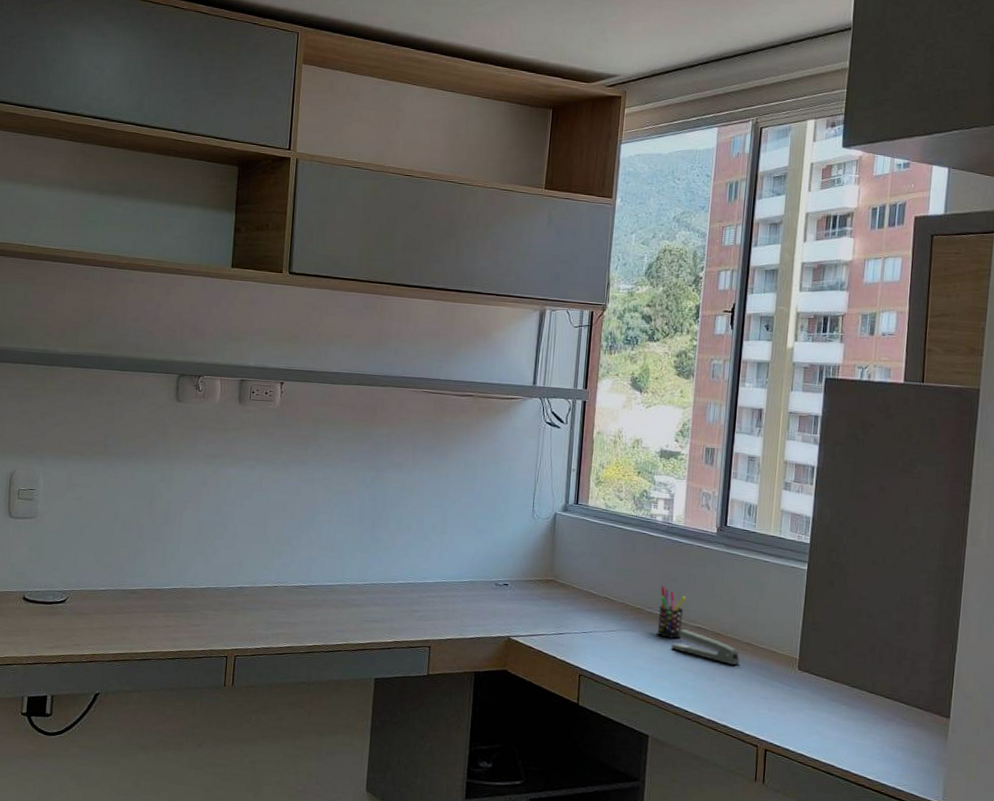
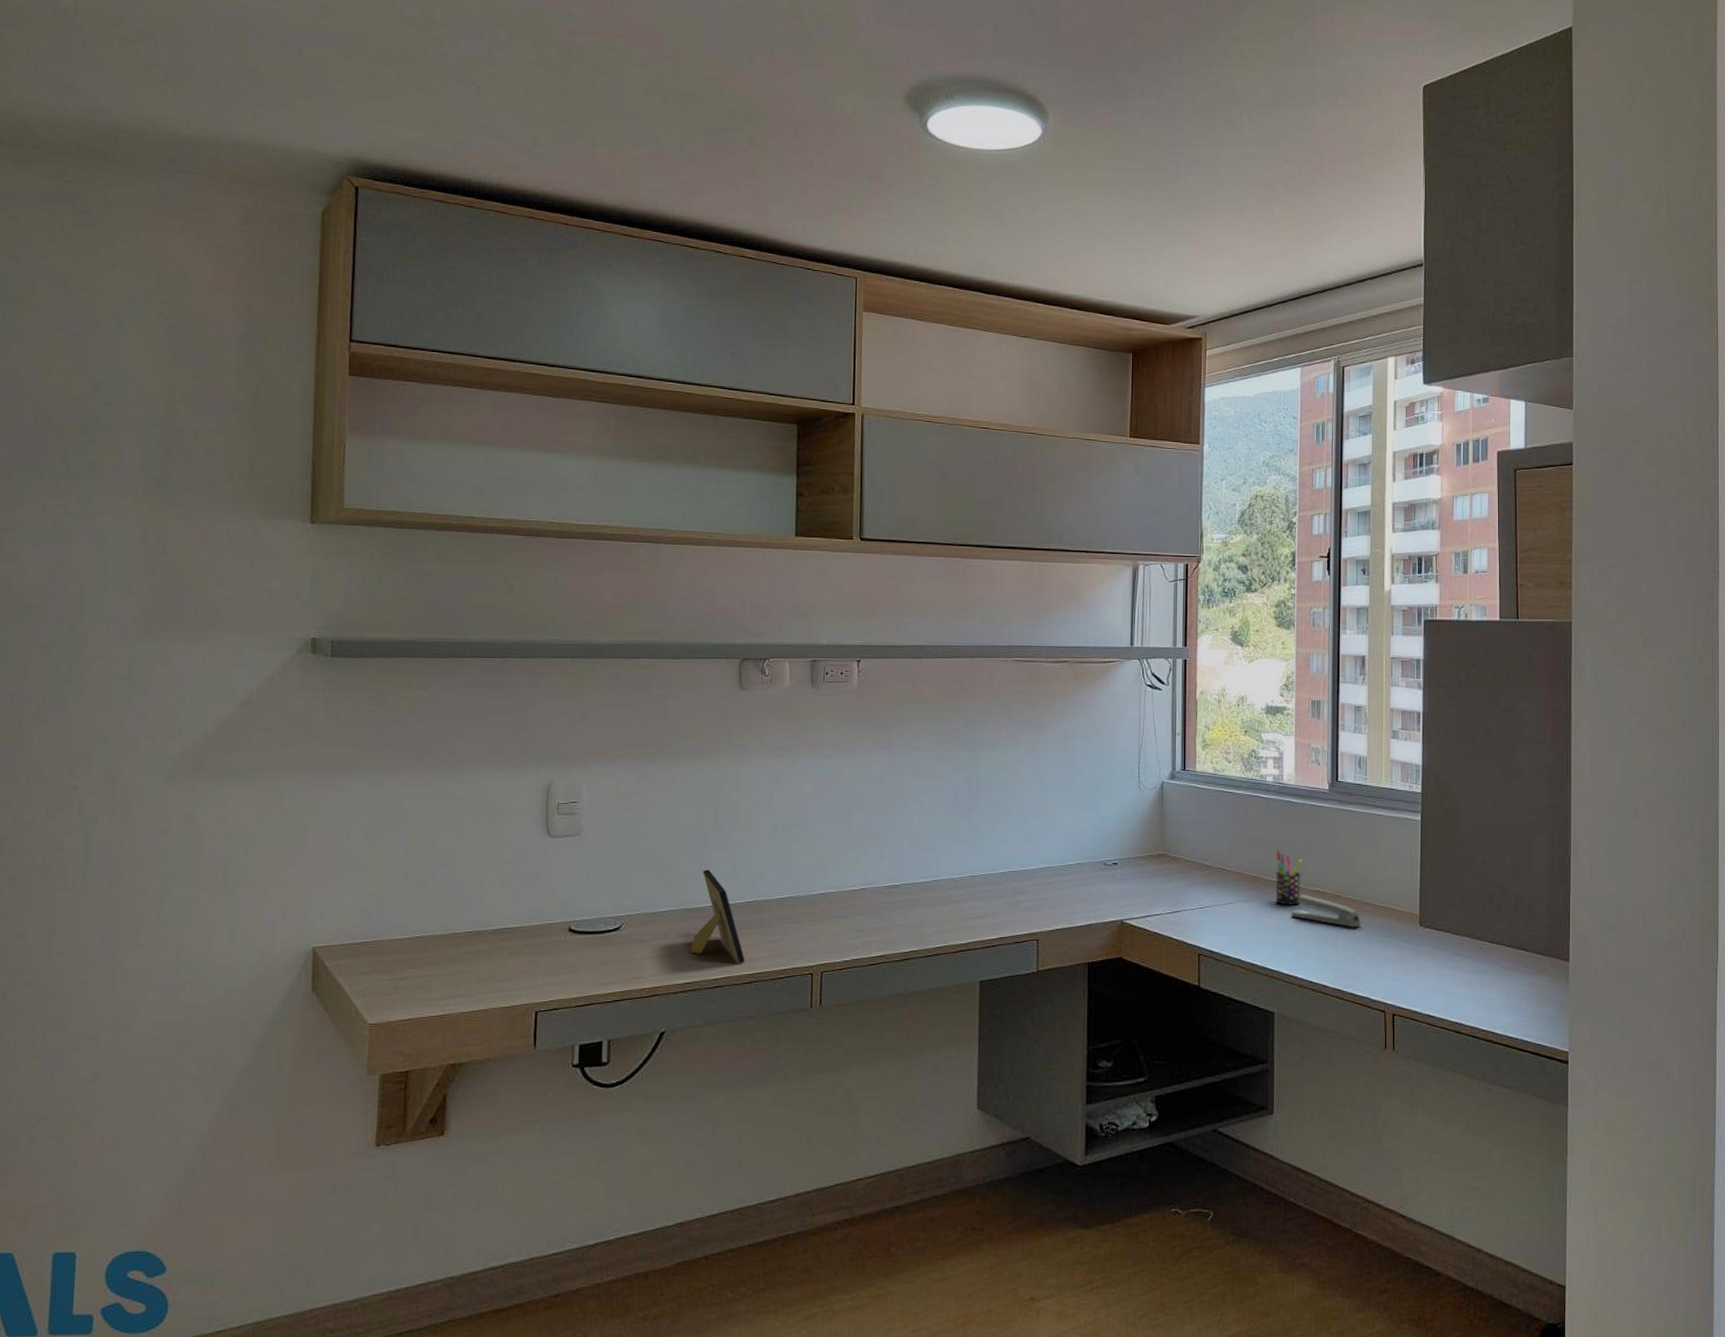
picture frame: none [123,557,170,642] -> present [690,869,745,964]

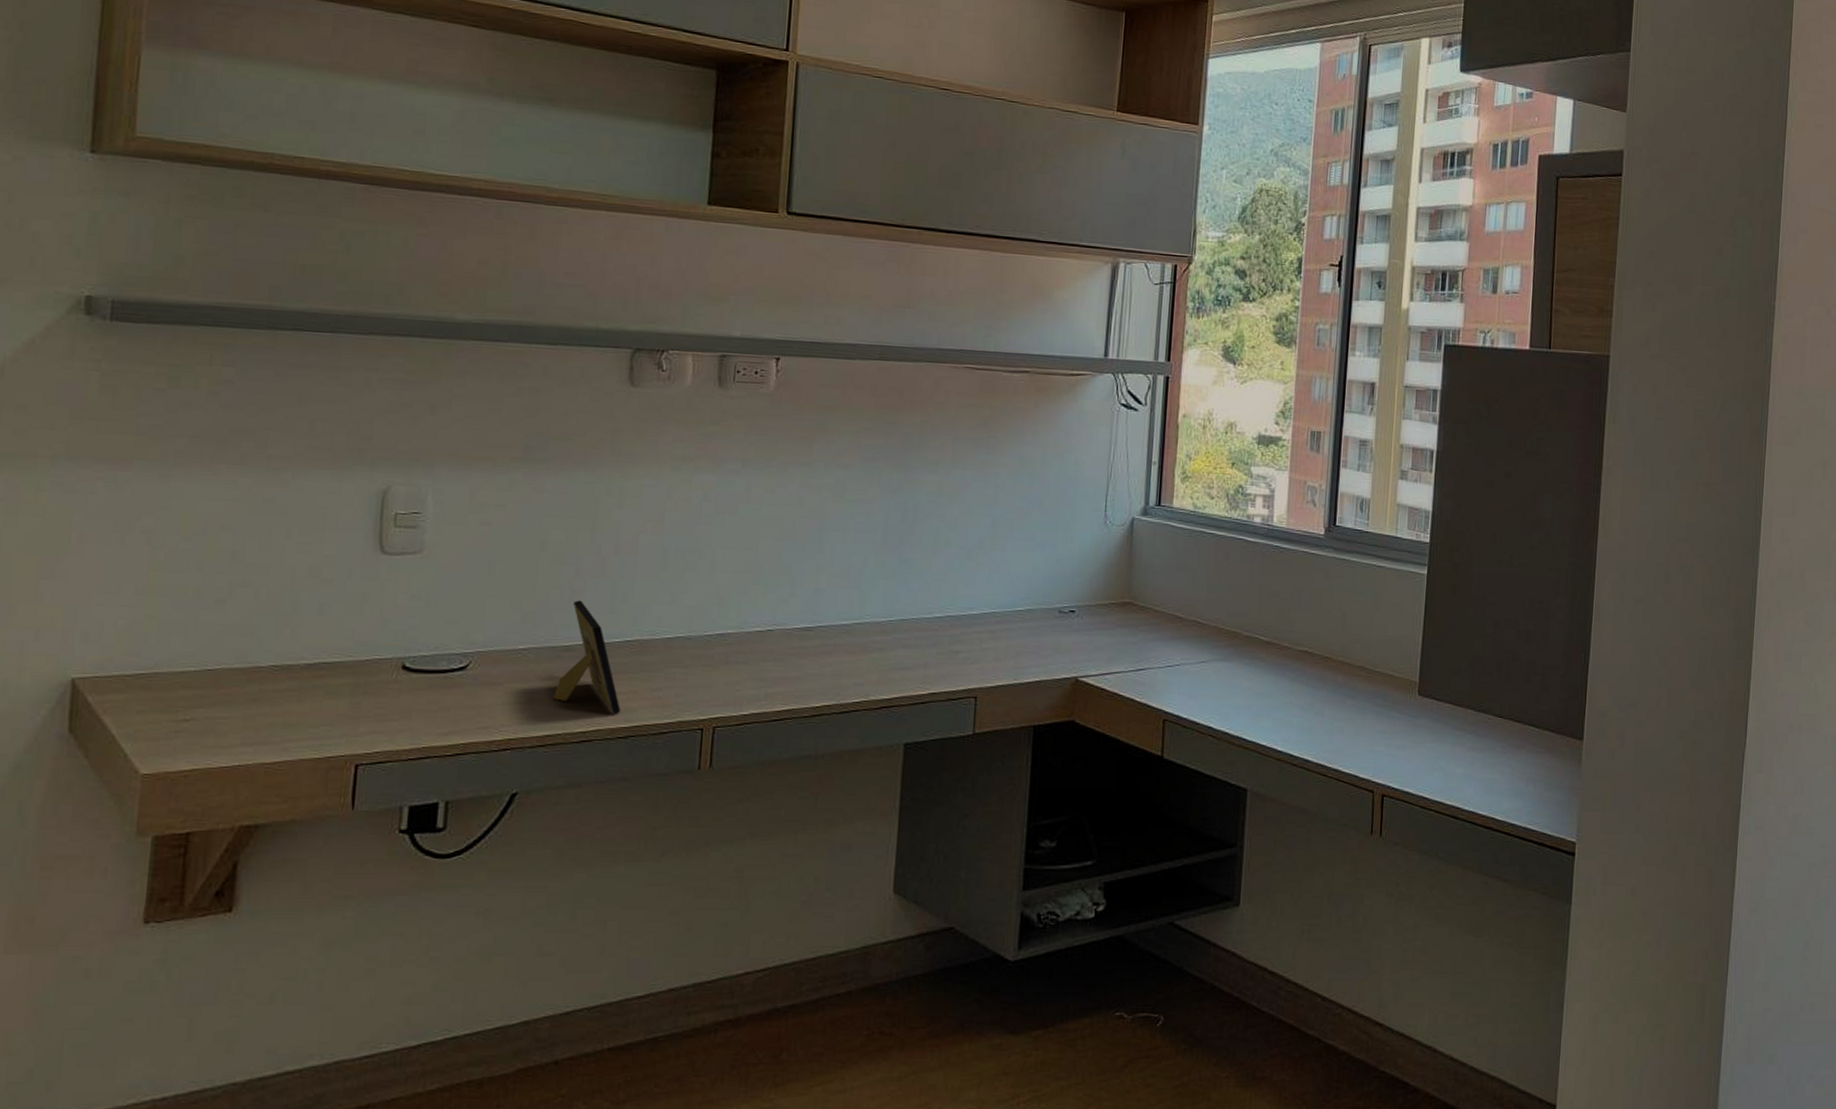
pen holder: present [1275,850,1303,905] -> none [1256,602,1291,667]
stapler: present [1290,895,1361,928] -> none [1272,655,1352,695]

